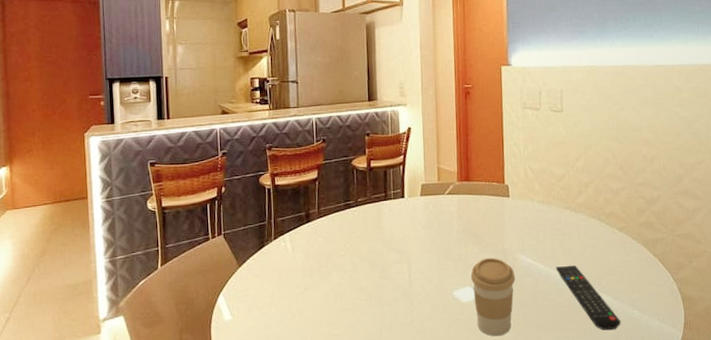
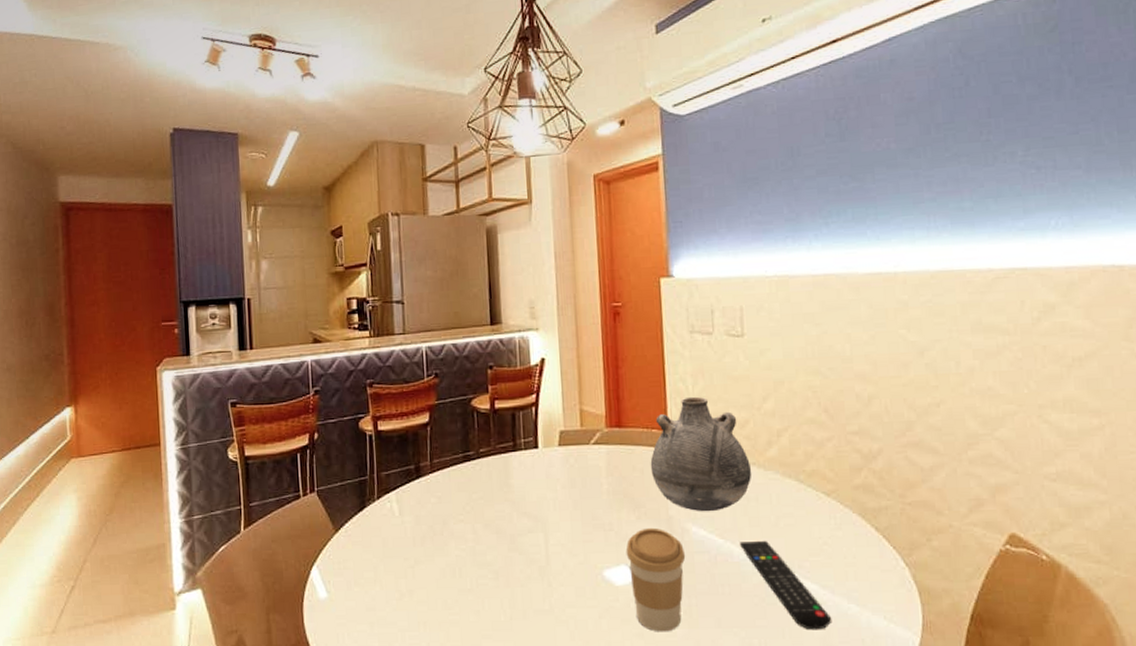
vase: none [490,157,566,245] -> present [650,396,751,512]

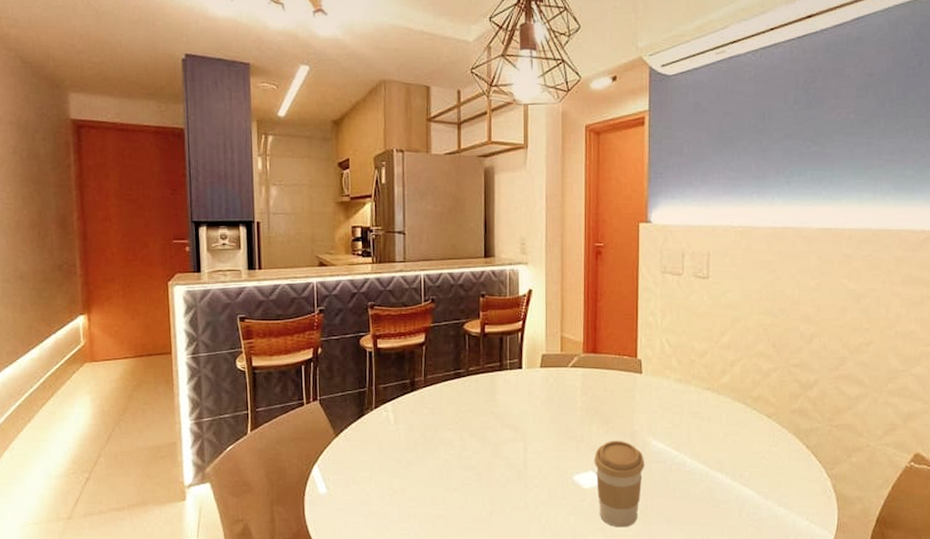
vase: present [650,396,751,512] -> none [620,329,706,428]
remote control: present [740,541,832,630] -> none [692,454,764,528]

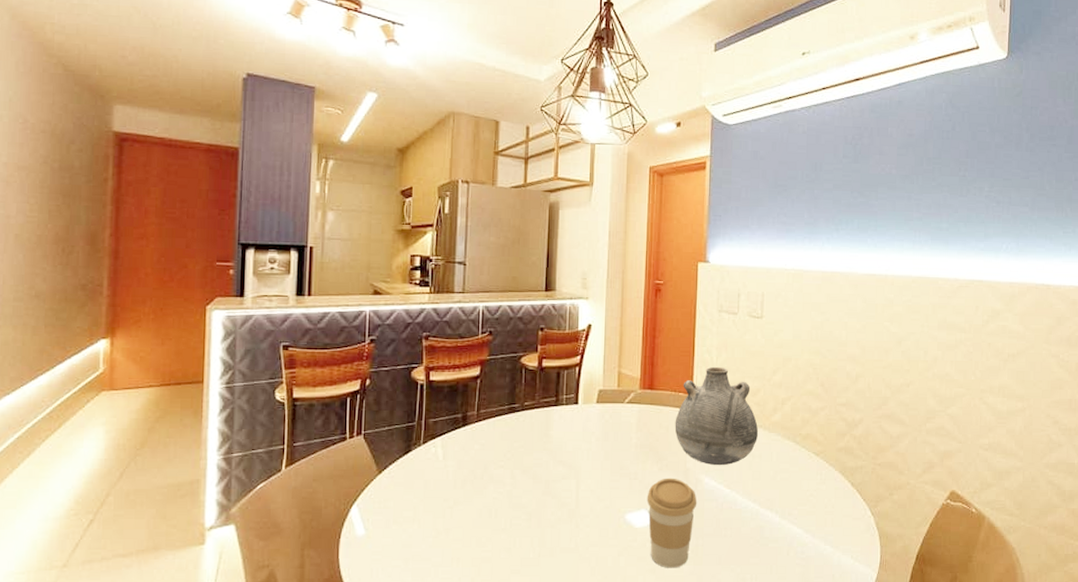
vase: none [620,329,706,428] -> present [674,366,758,466]

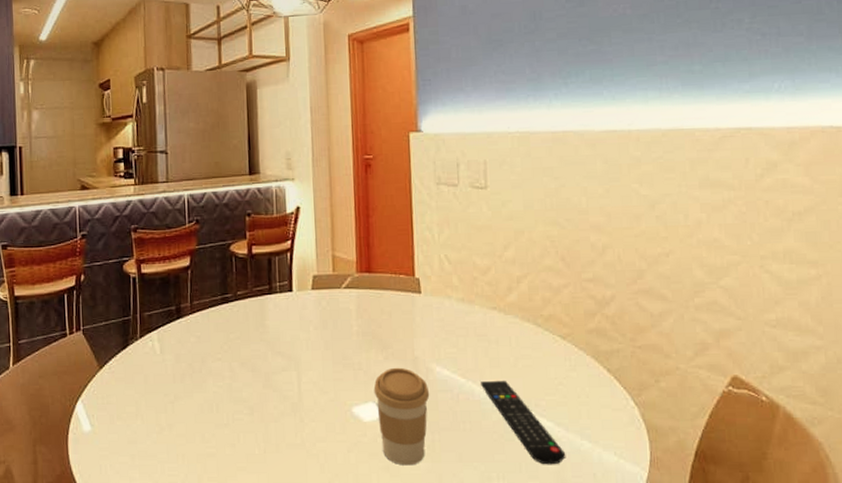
vase: present [674,366,758,466] -> none [398,244,492,353]
remote control: none [743,492,811,567] -> present [481,381,566,465]

